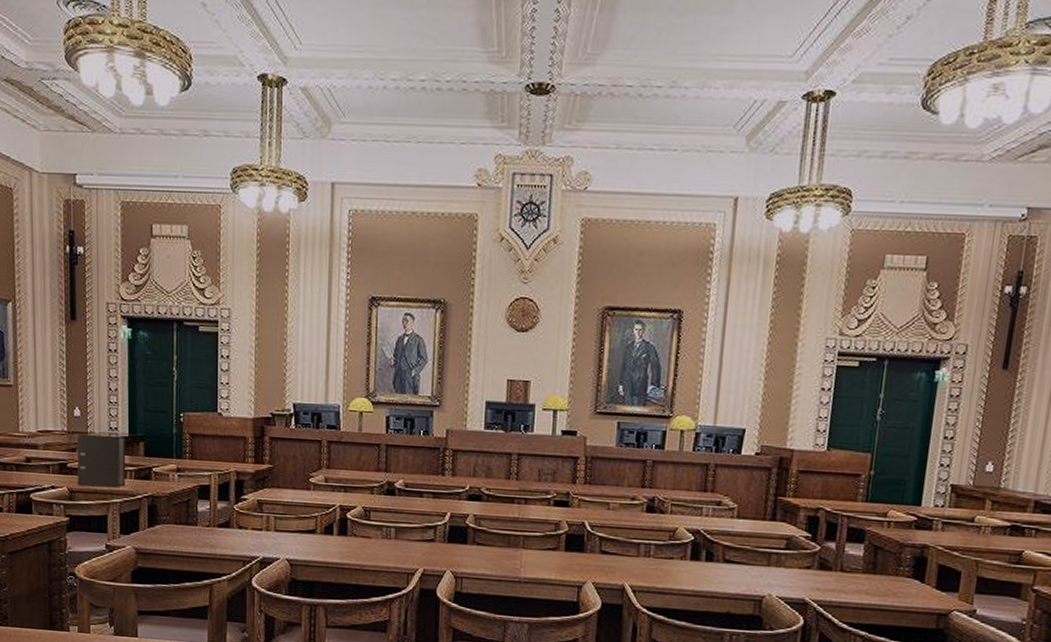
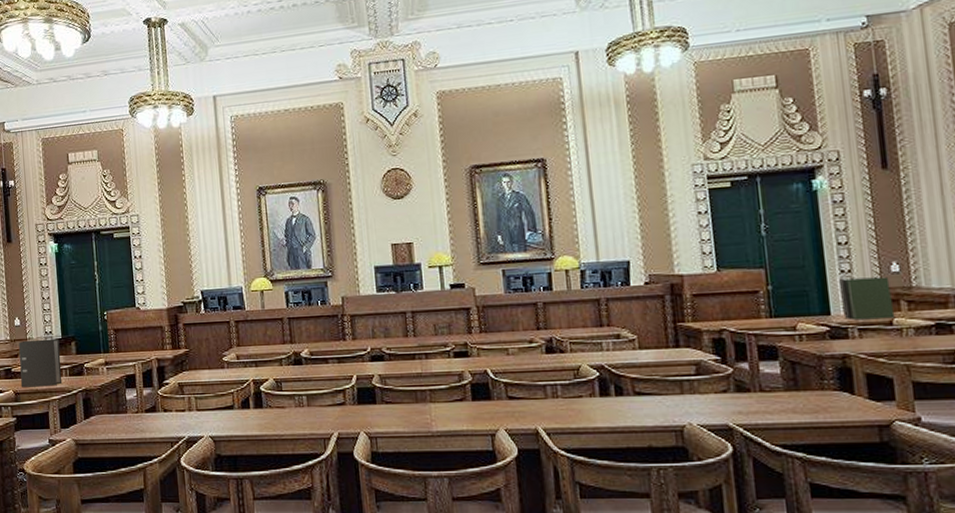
binder: none [933,473,982,516] -> present [839,276,895,320]

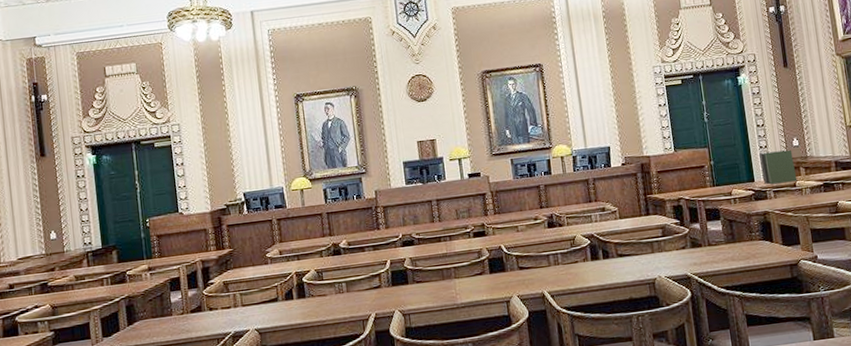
binder: present [19,338,62,388] -> none [55,249,104,301]

